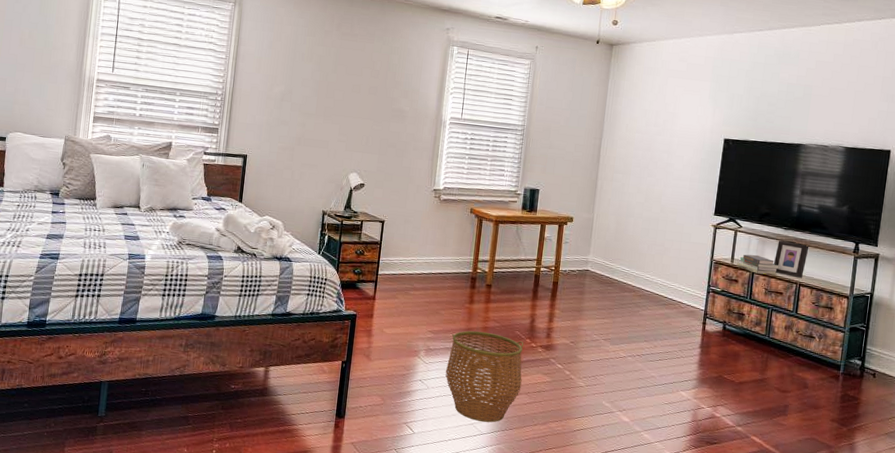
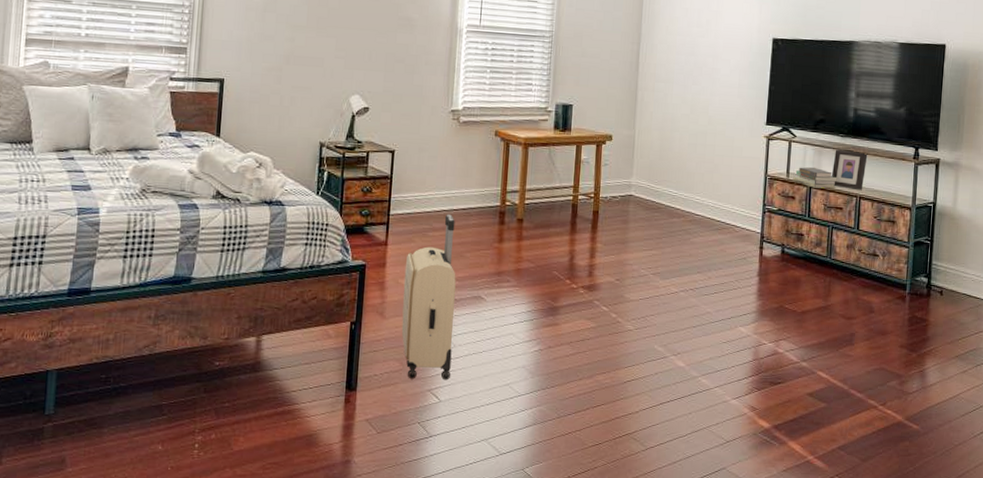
suitcase: none [383,277,433,416] -> present [401,214,456,381]
basket: present [445,330,524,423] -> none [473,274,564,381]

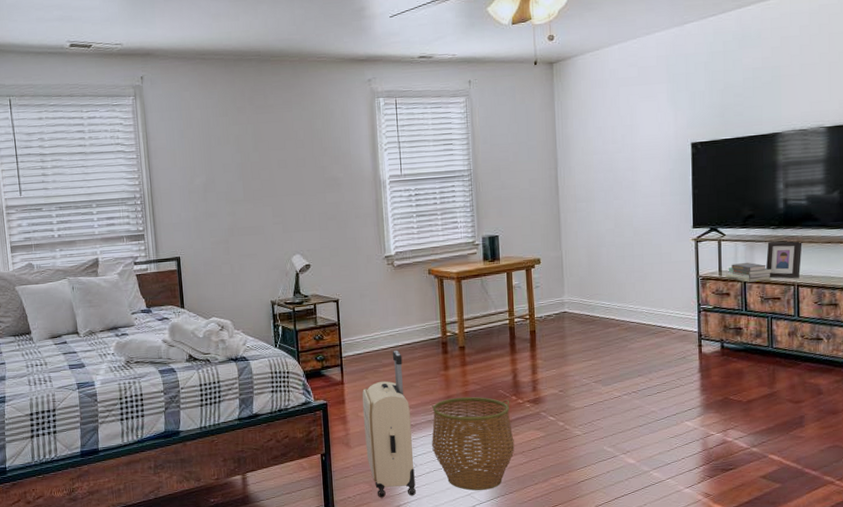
basket: none [473,274,564,381] -> present [431,396,515,491]

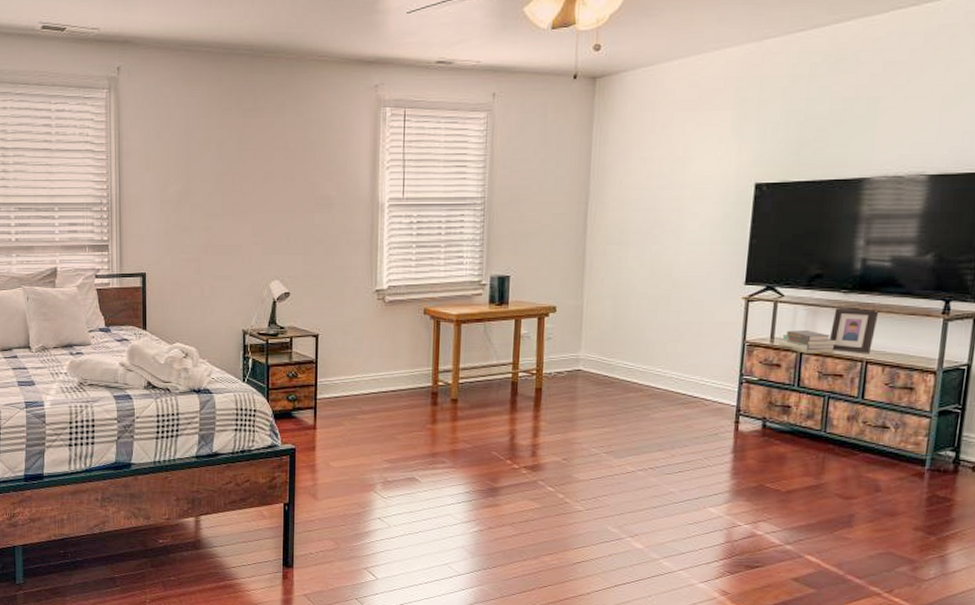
suitcase: present [362,350,417,498] -> none [334,396,388,559]
basket: present [431,396,515,491] -> none [408,455,504,561]

